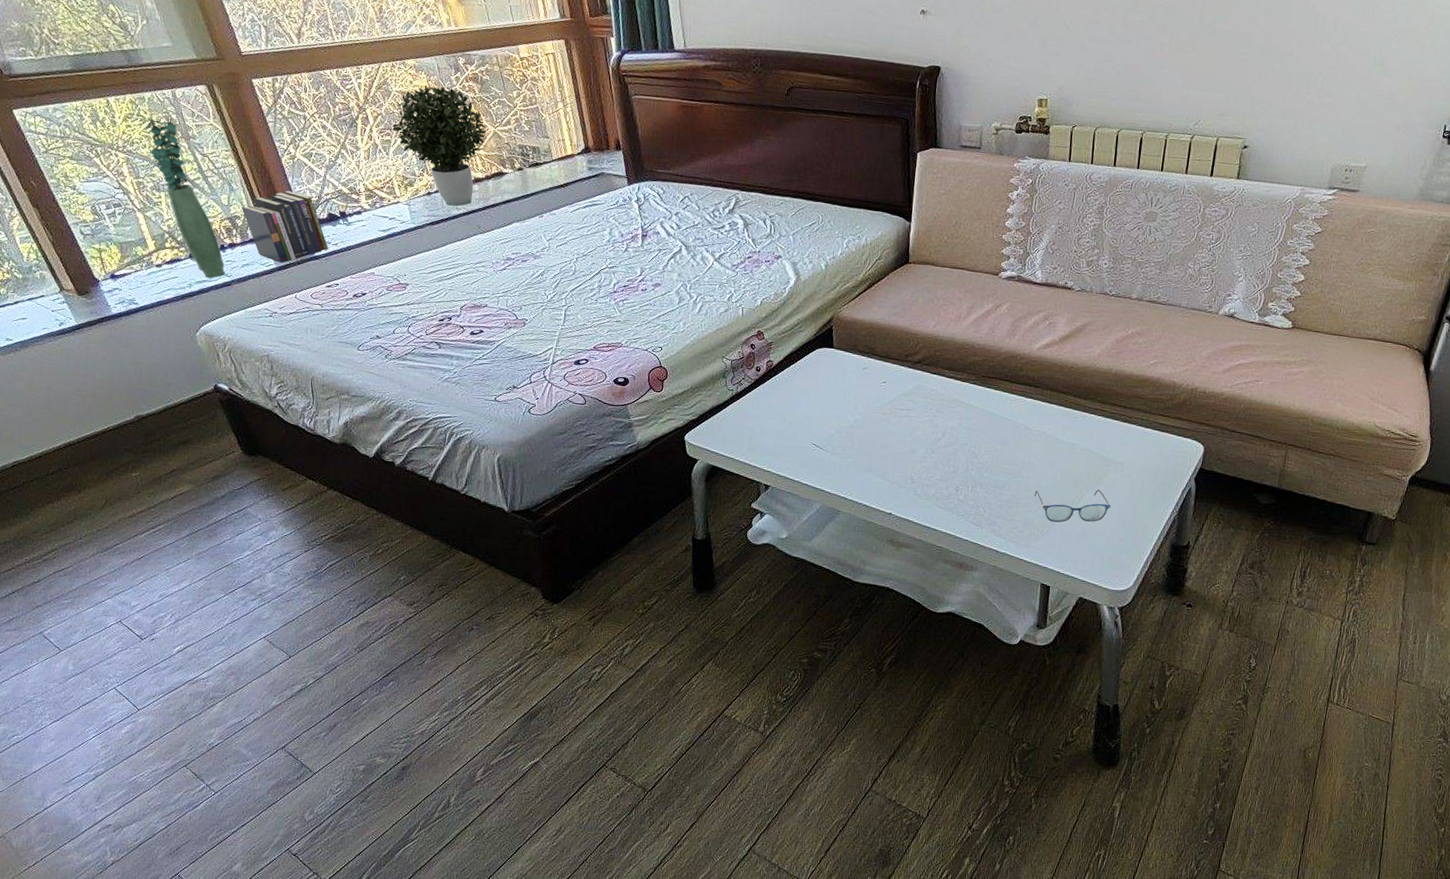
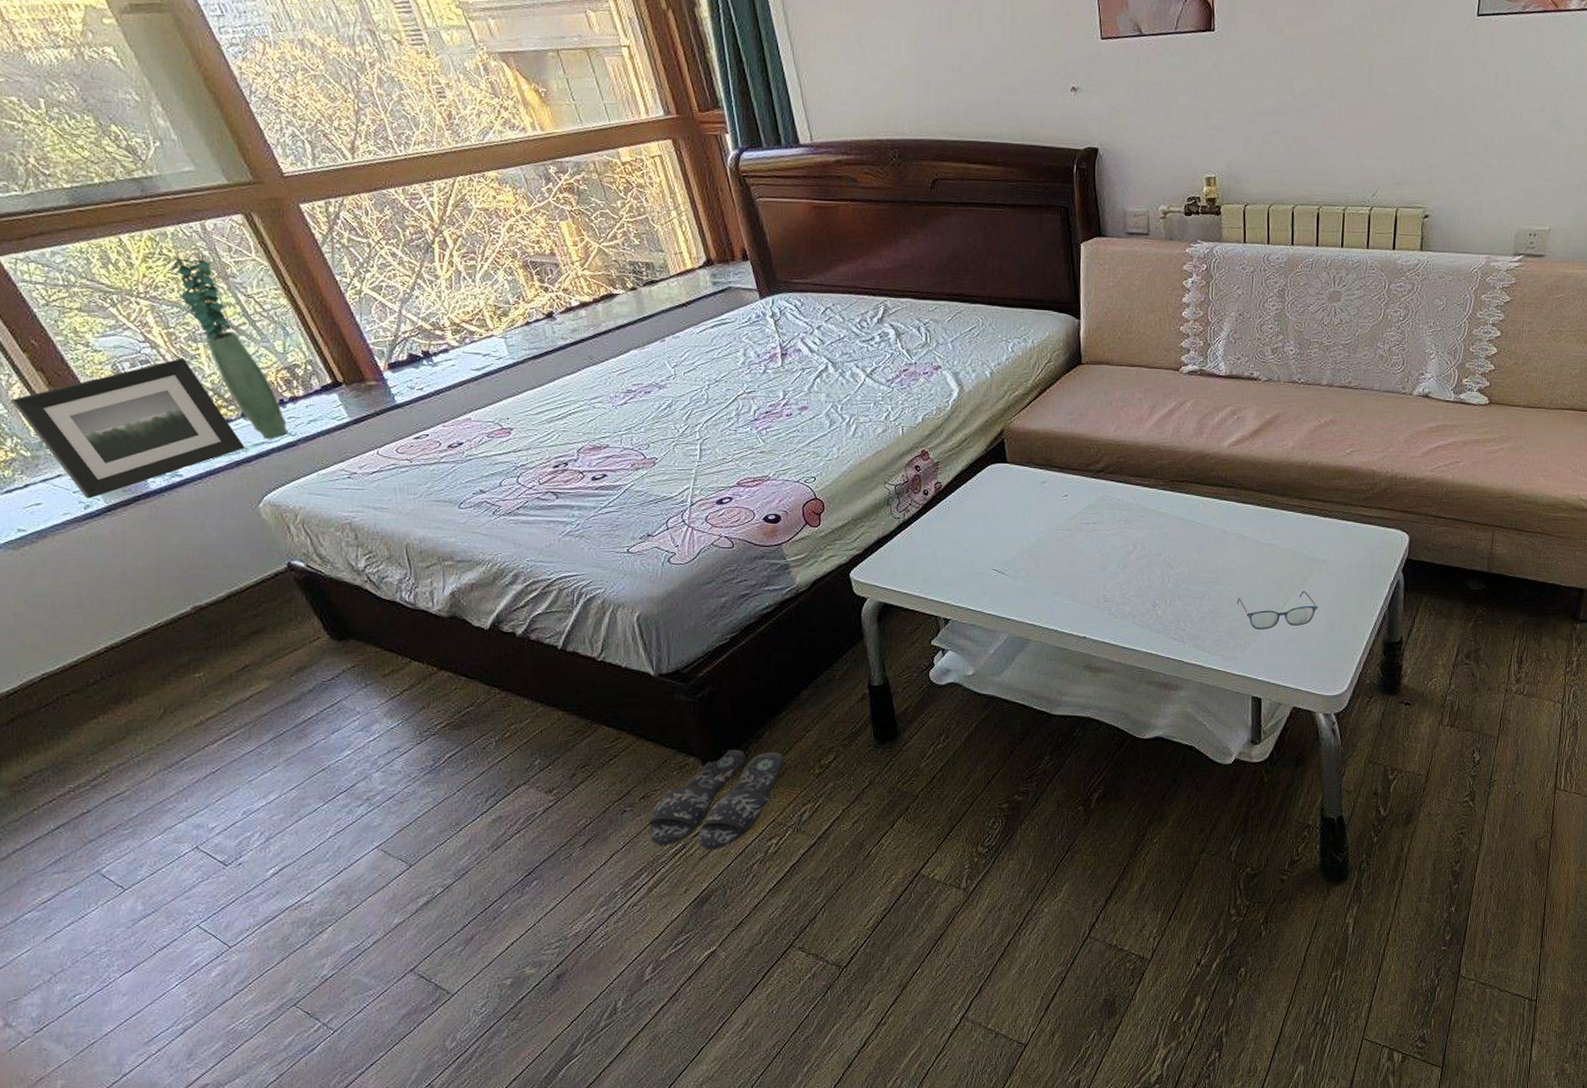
picture frame: none [10,204,190,318] -> present [10,358,246,499]
books: present [241,190,329,263] -> none [300,331,412,415]
potted plant: present [392,84,487,206] -> none [477,199,591,336]
slippers: none [491,583,613,671] -> present [648,749,785,849]

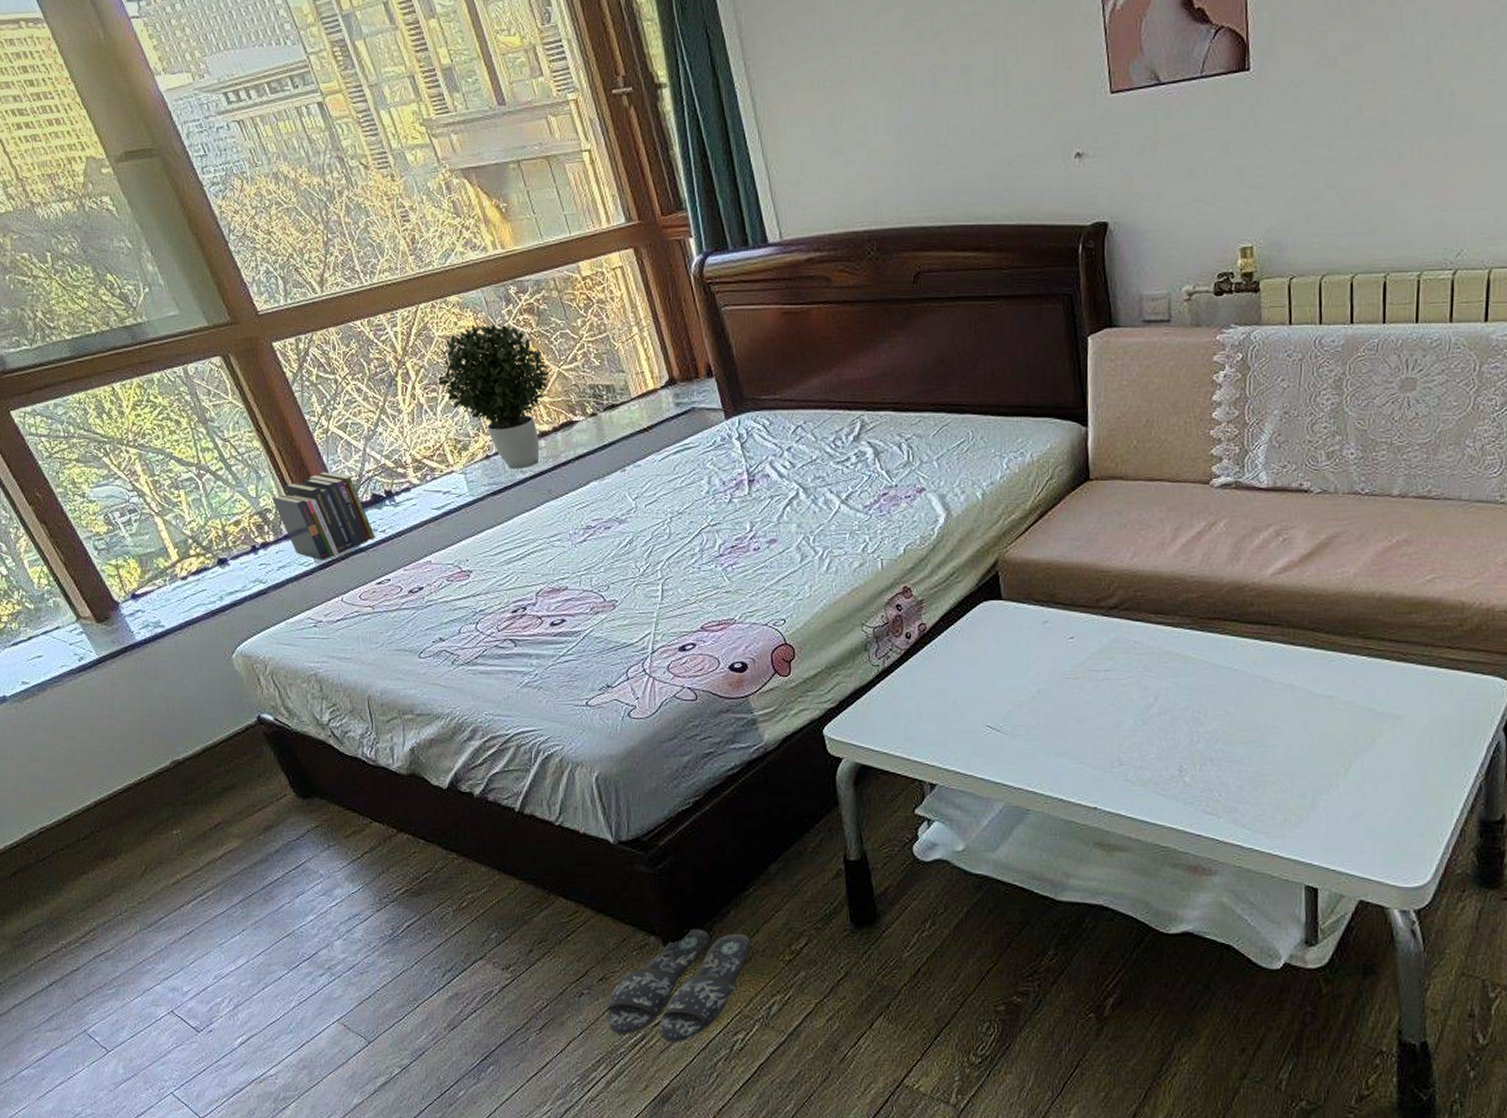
picture frame: present [10,358,246,499] -> none [18,505,221,651]
vase: present [172,250,287,438] -> none [157,396,259,586]
books: none [300,331,412,415] -> present [271,472,375,560]
potted plant: none [477,199,591,336] -> present [438,324,551,469]
glasses: present [1236,591,1318,630] -> none [1284,755,1390,803]

